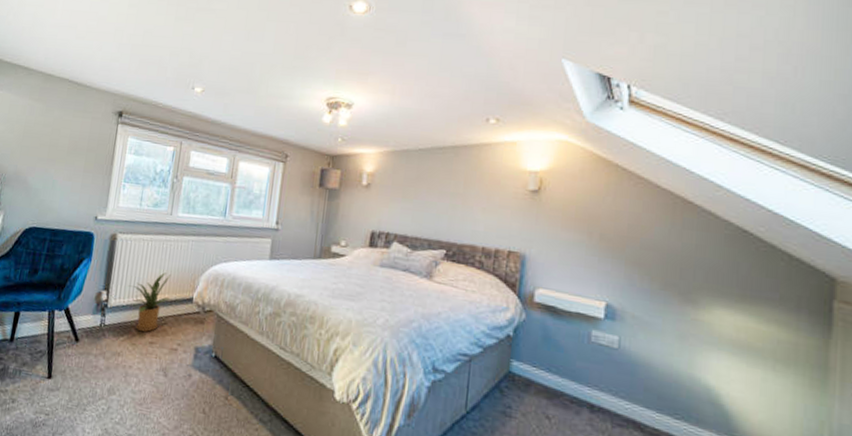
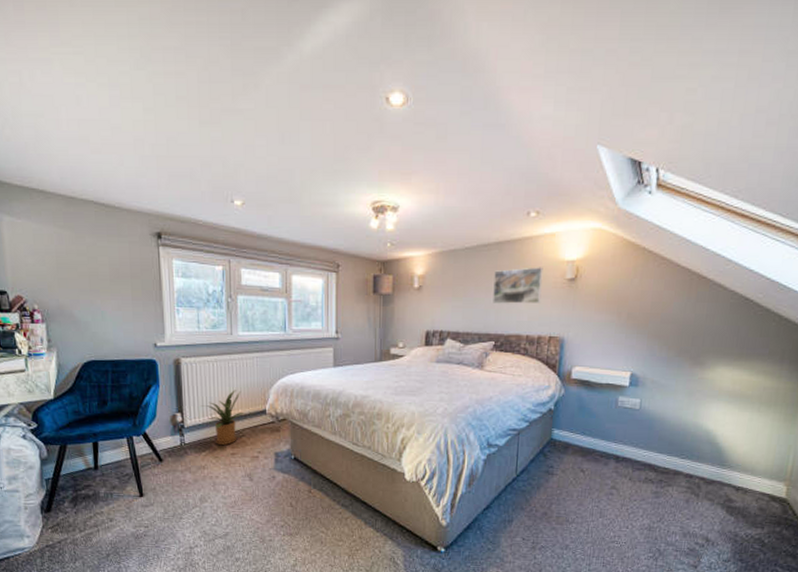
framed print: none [446,174,503,214] -> present [493,267,543,305]

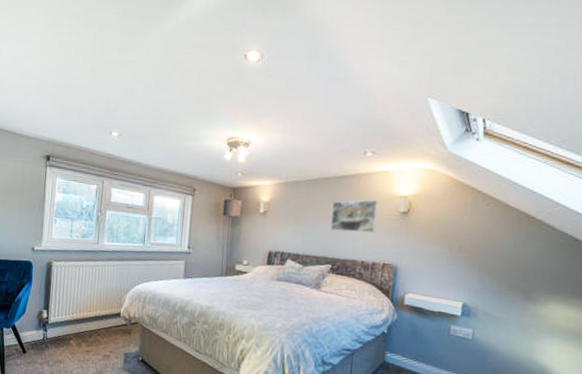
house plant: present [201,390,245,446] -> none [65,293,102,343]

